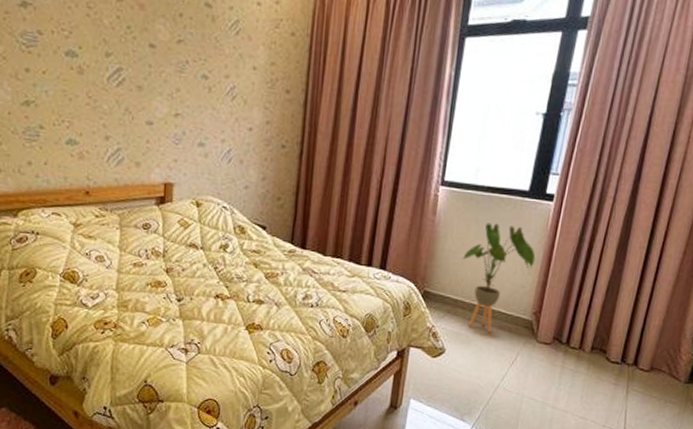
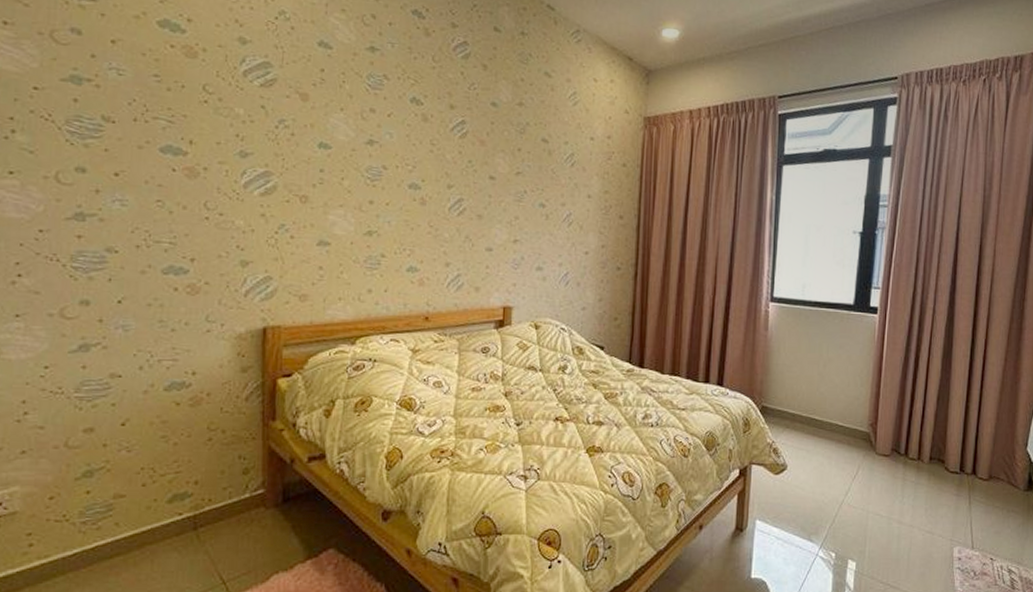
house plant: present [461,223,536,333] -> none [795,336,866,447]

